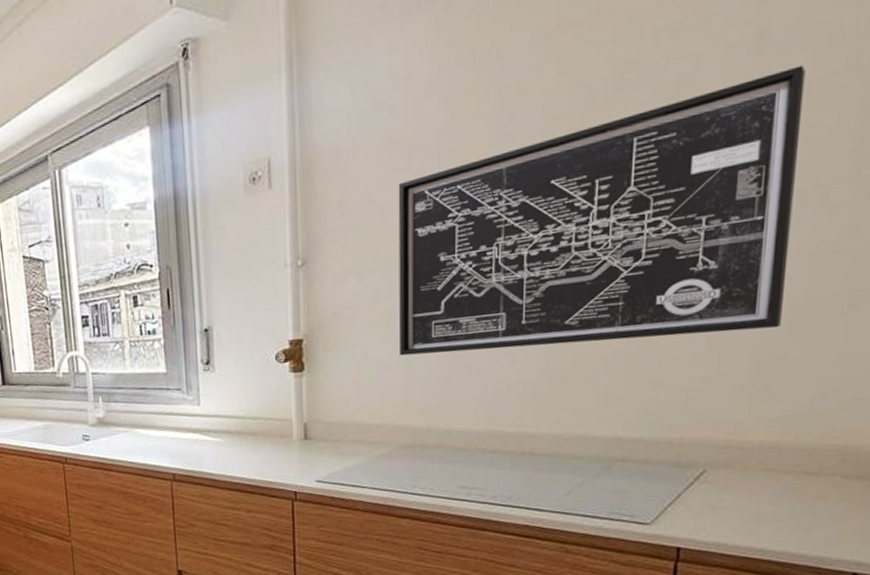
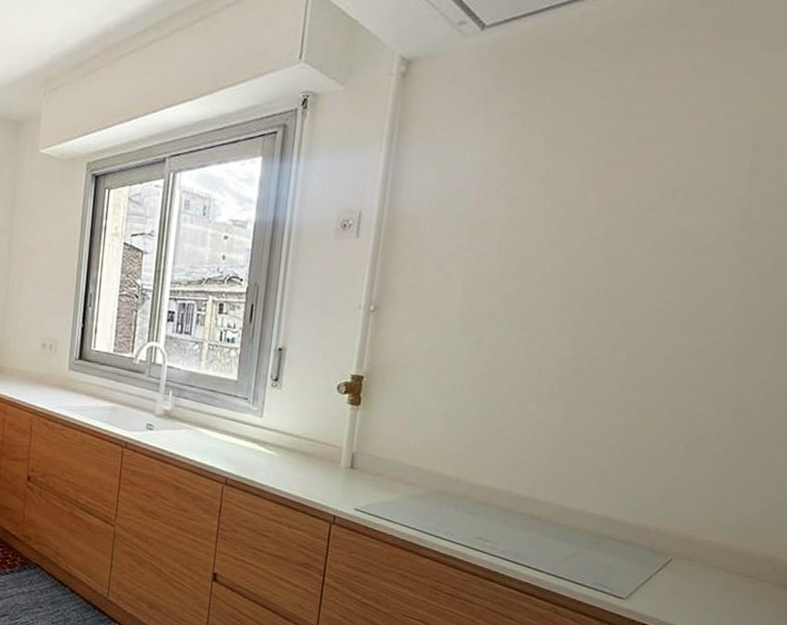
wall art: present [398,65,806,356] -> none [443,244,775,449]

